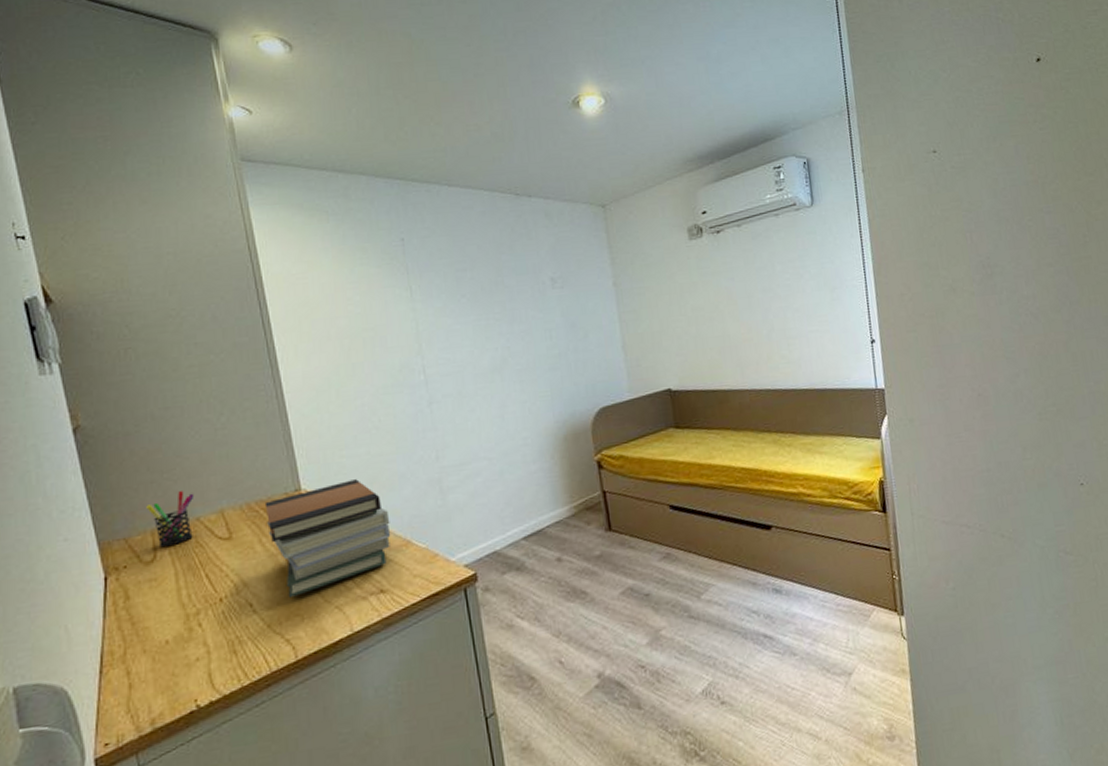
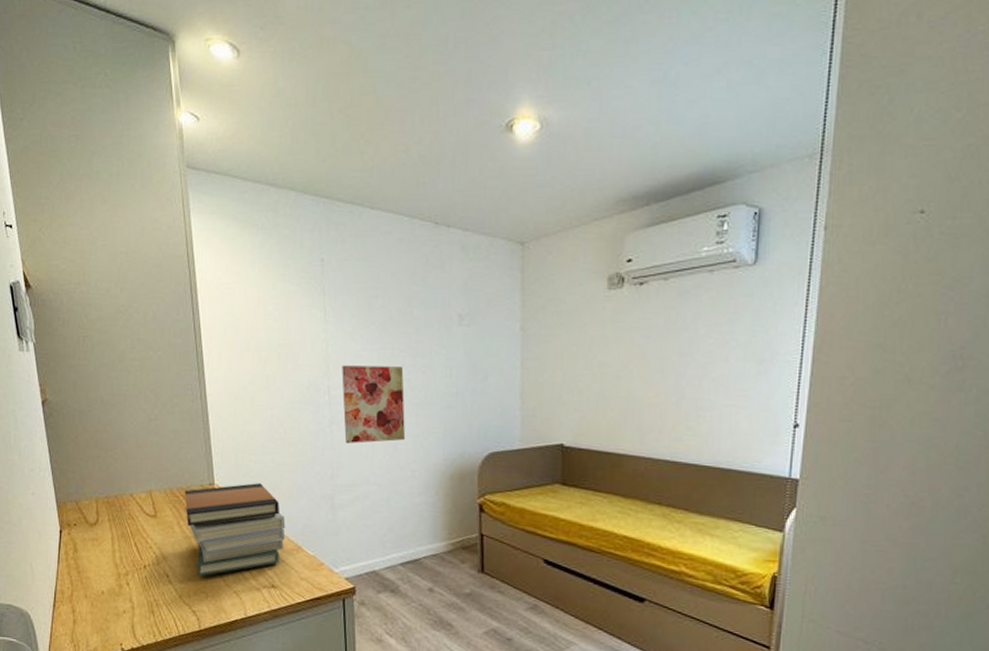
pen holder: present [146,491,195,547] -> none [93,469,130,514]
wall art: none [435,335,513,421] -> present [342,365,406,444]

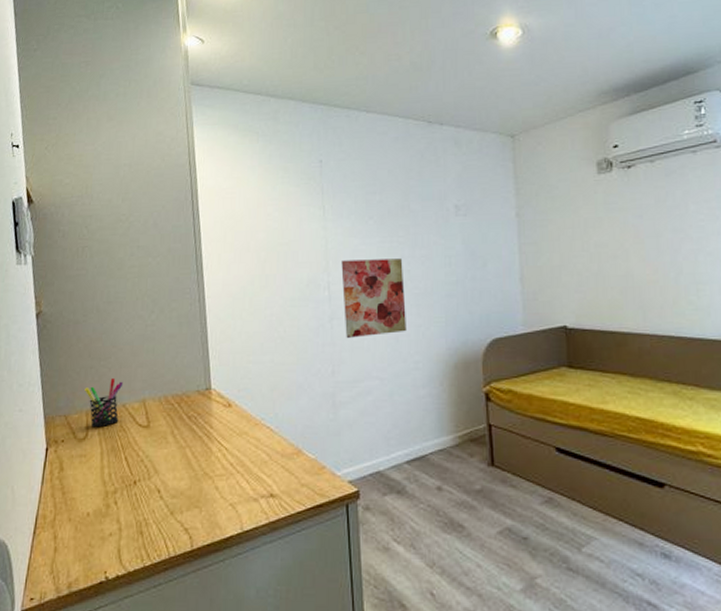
pen holder: none [93,469,130,514] -> present [84,378,123,427]
book stack: present [184,483,286,576] -> none [179,385,285,489]

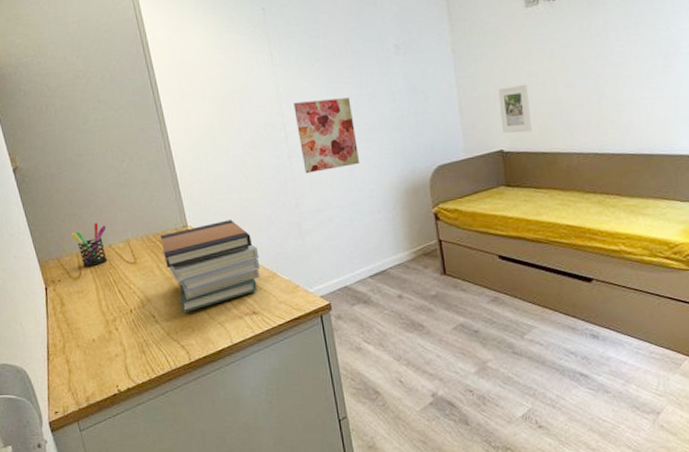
book stack: none [179,385,285,489] -> present [160,220,261,313]
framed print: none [564,255,601,308] -> present [498,84,533,133]

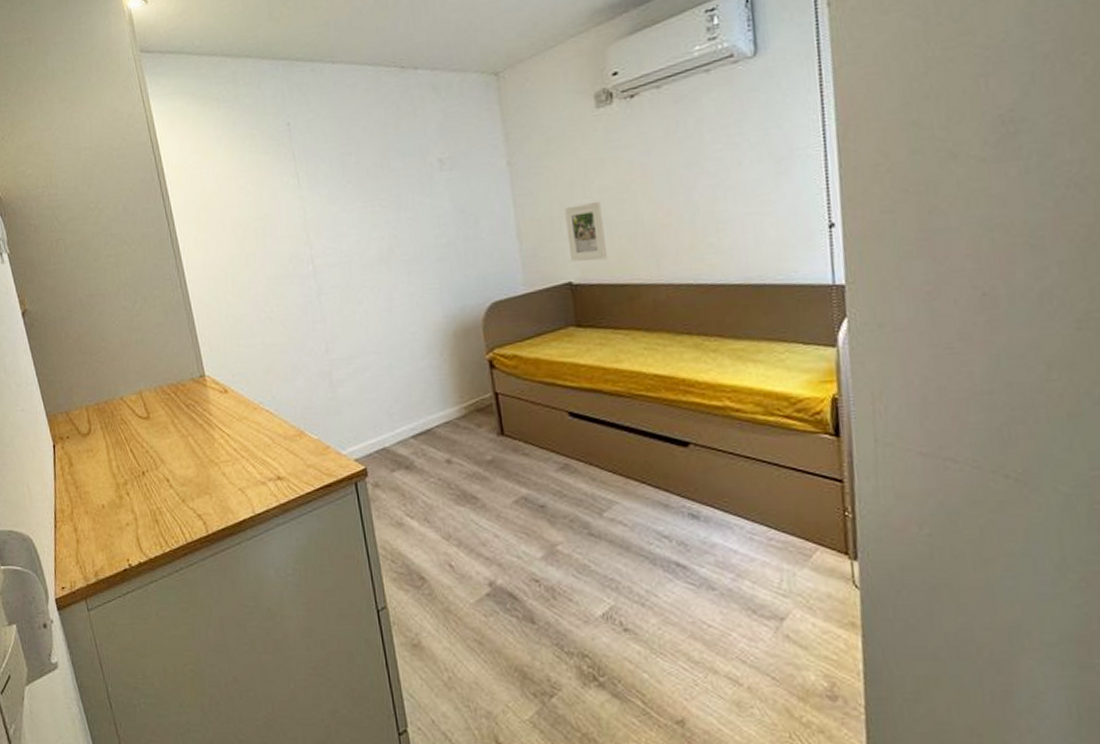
pen holder: present [71,223,107,266] -> none [81,372,119,421]
book stack: present [160,220,261,313] -> none [175,368,286,476]
wall art: present [293,98,360,173] -> none [323,223,400,313]

